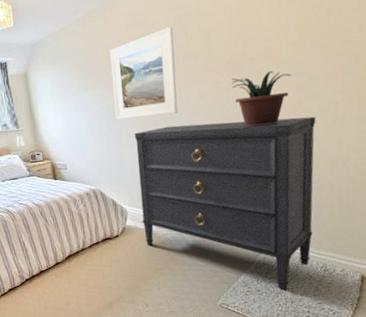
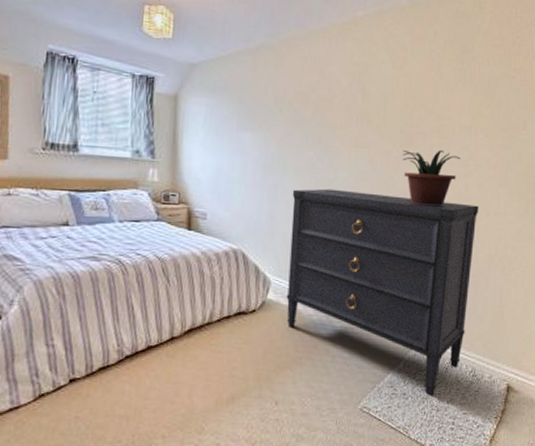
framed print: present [110,27,178,120] -> none [275,81,351,177]

